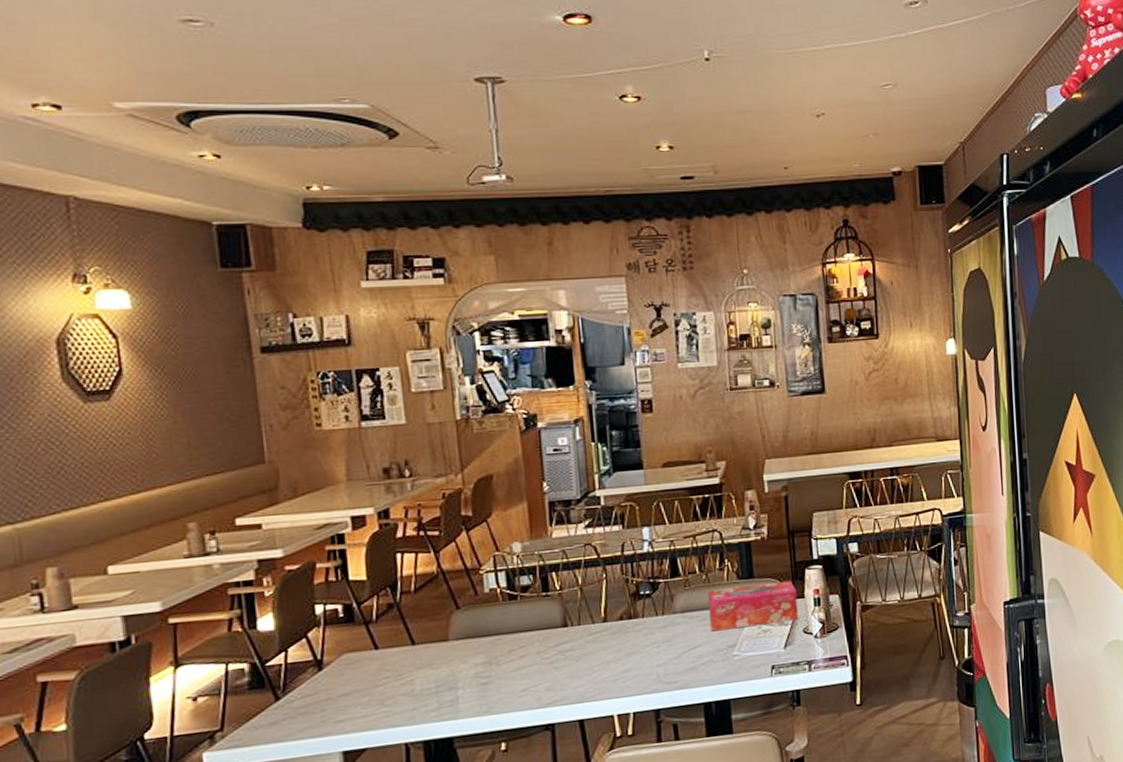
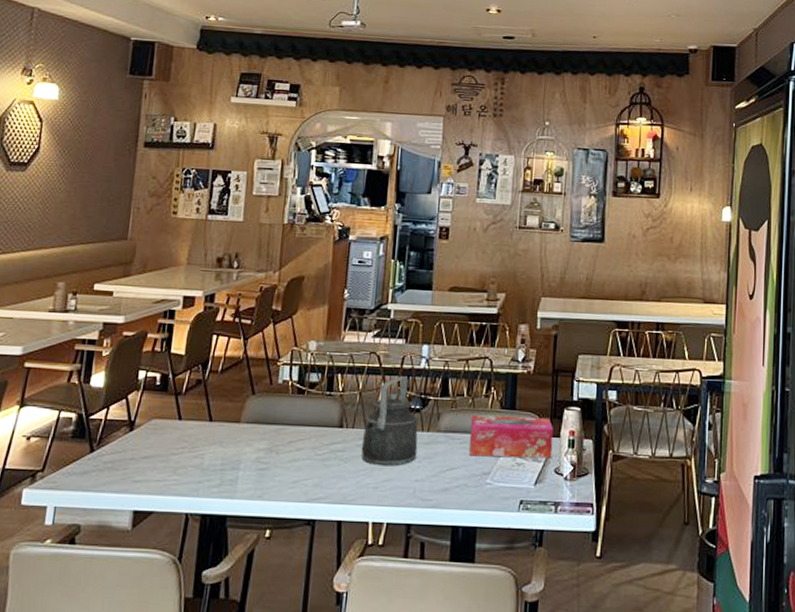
kettle: none [591,563,655,658] -> present [361,376,418,466]

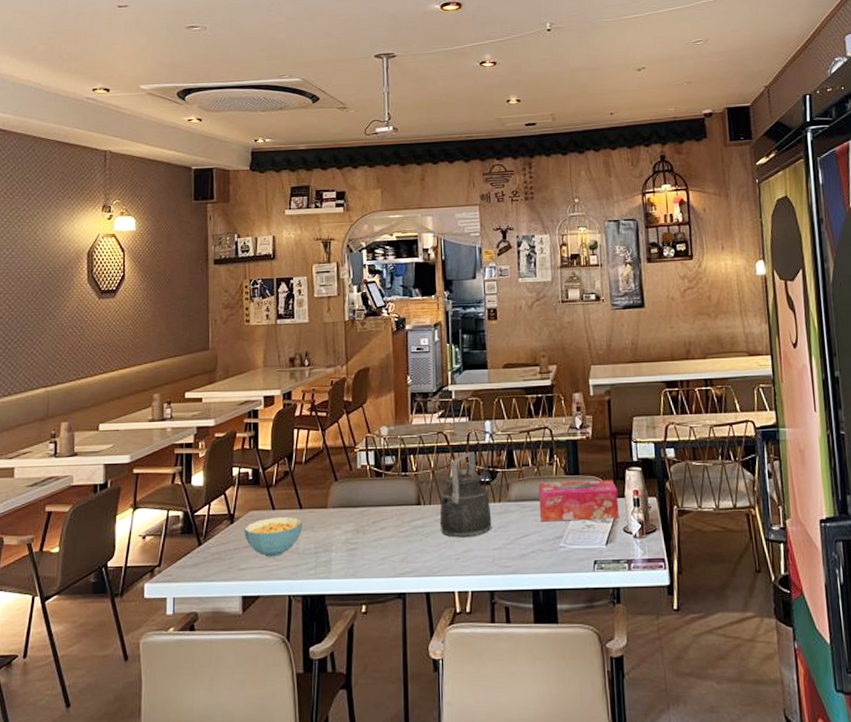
cereal bowl: none [143,428,211,471] -> present [243,517,302,557]

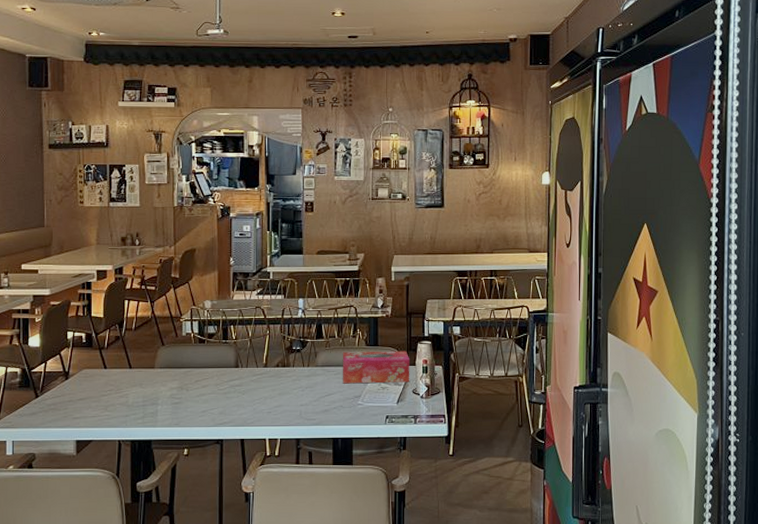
cereal bowl: present [243,517,302,557] -> none [77,375,132,408]
kettle: present [439,452,492,538] -> none [255,325,301,395]

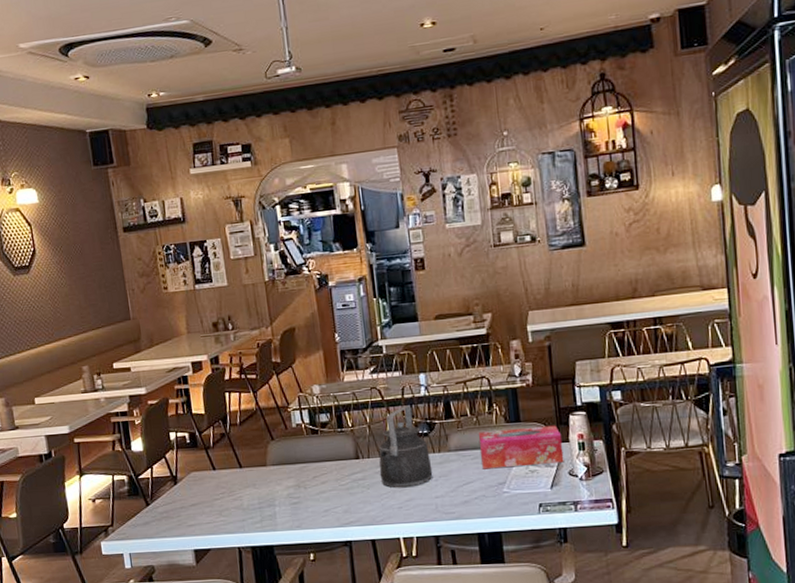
kettle: none [255,325,301,395] -> present [378,405,433,488]

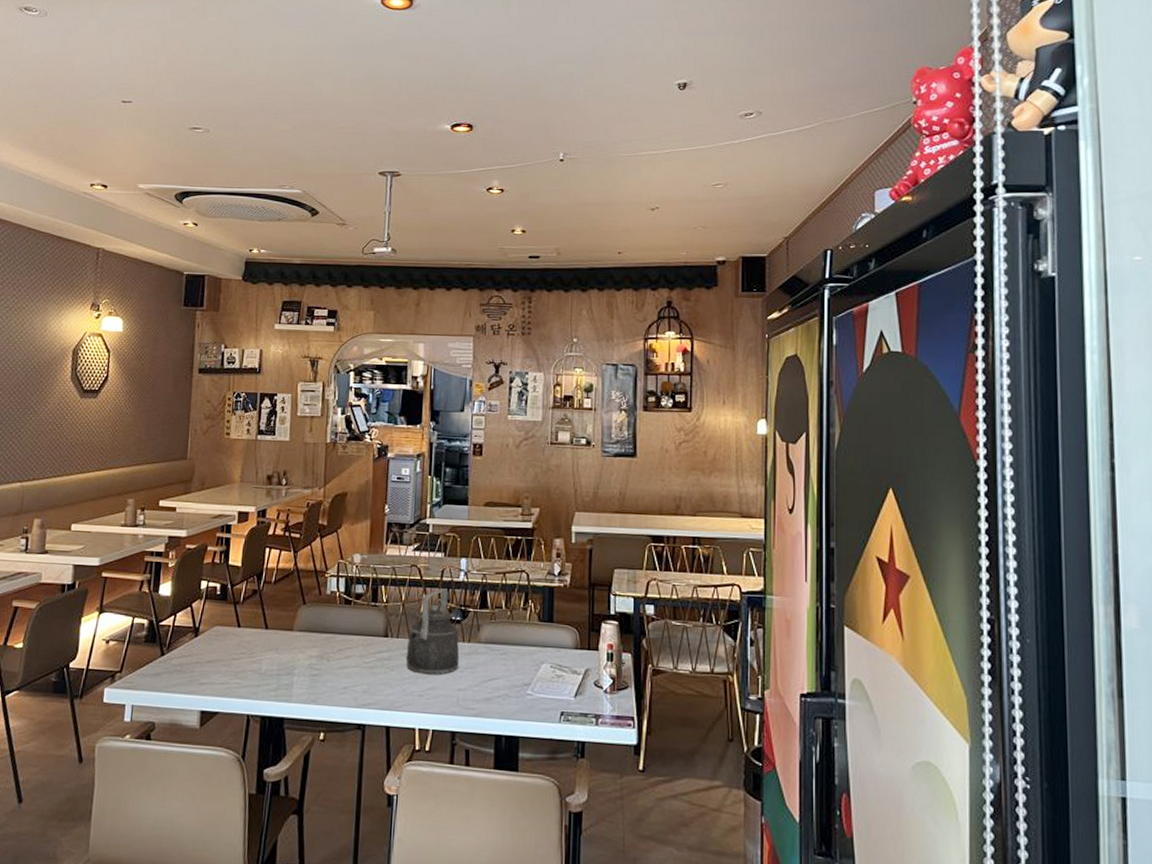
tissue box: present [478,425,564,470] -> none [509,627,592,671]

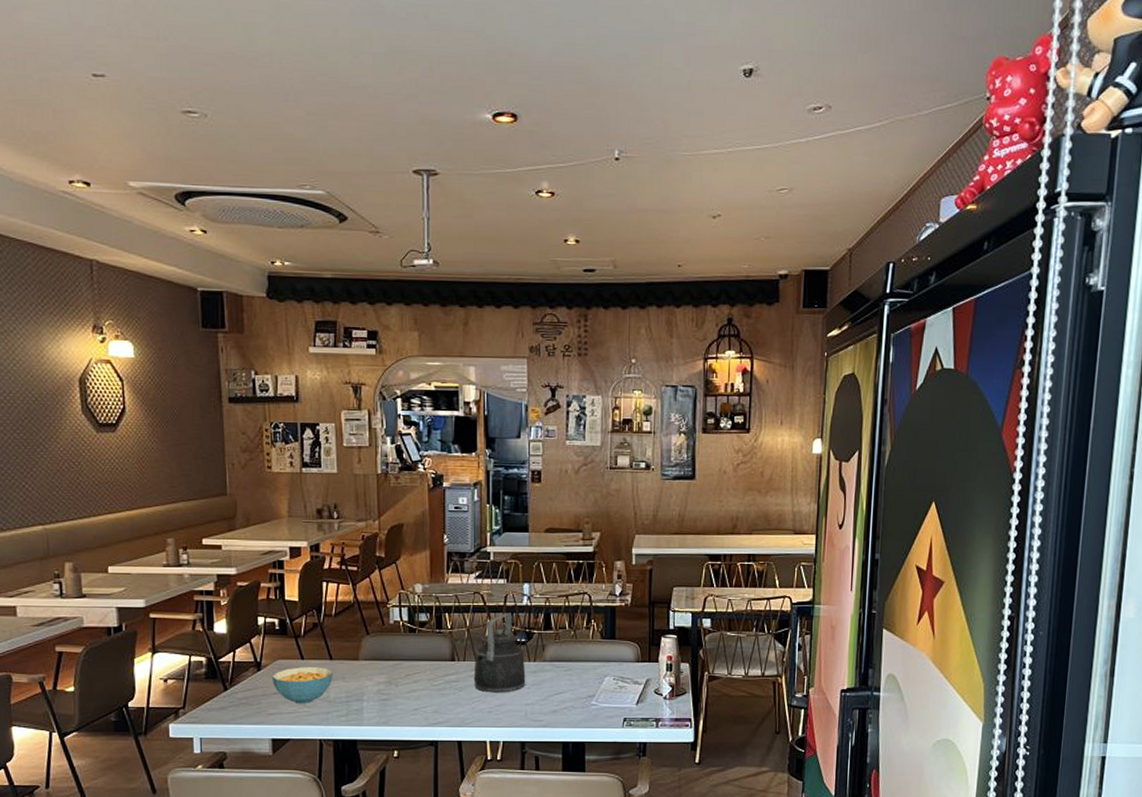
cereal bowl: none [207,635,267,675] -> present [271,667,333,704]

